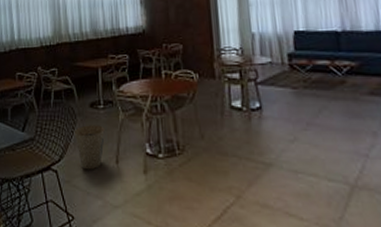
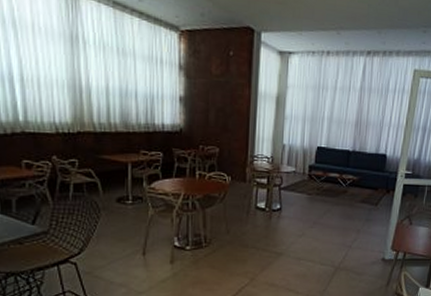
trash can: present [74,125,105,170] -> none [97,219,132,262]

